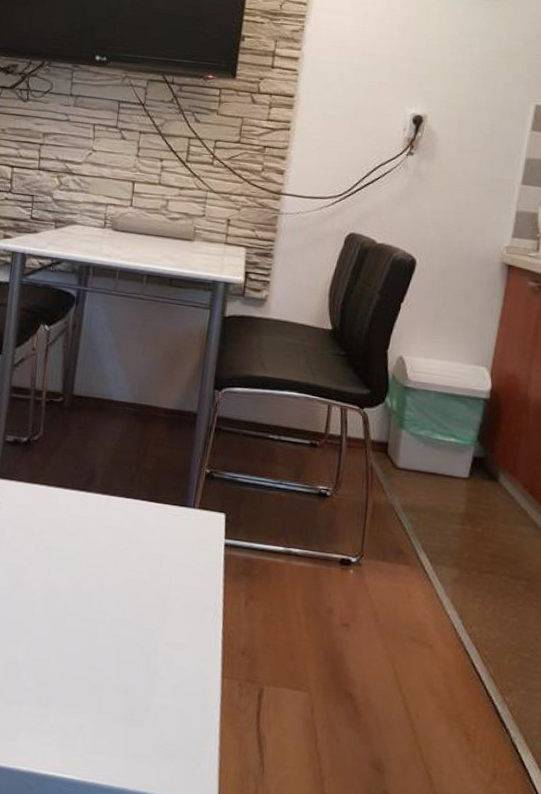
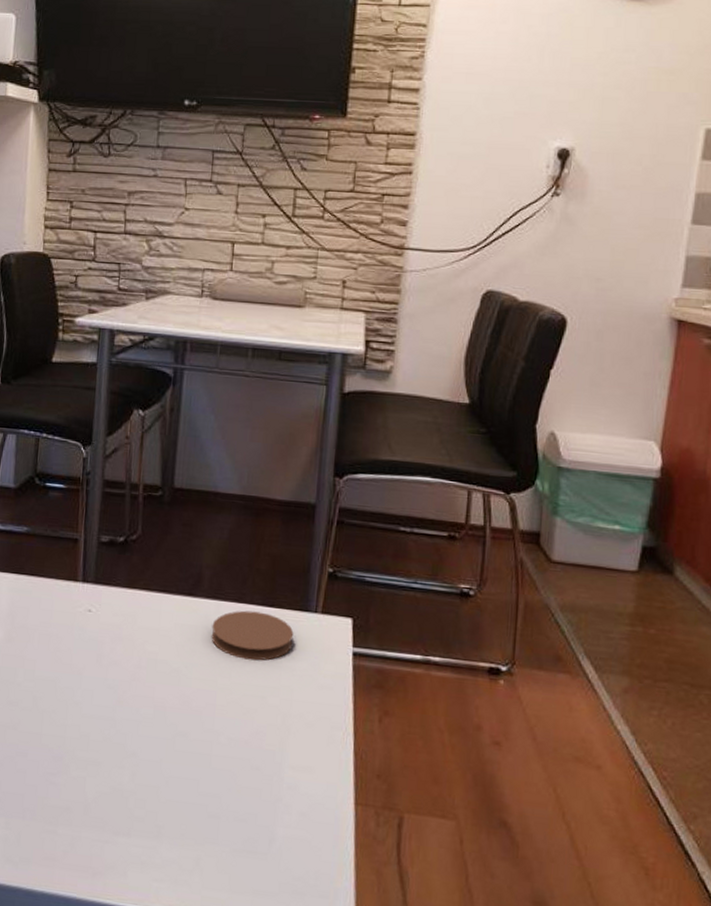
coaster: none [101,505,174,550] -> present [211,610,294,661]

